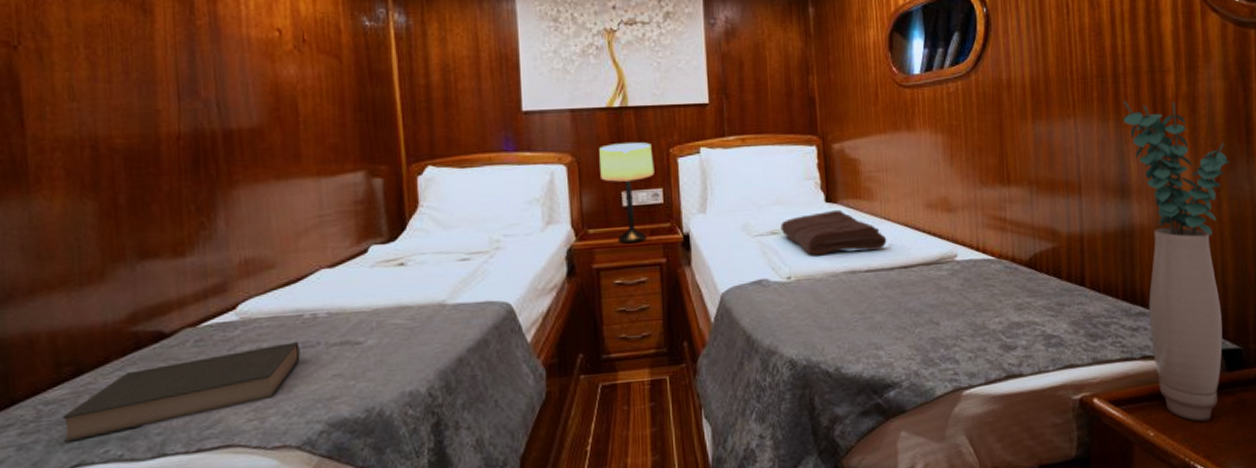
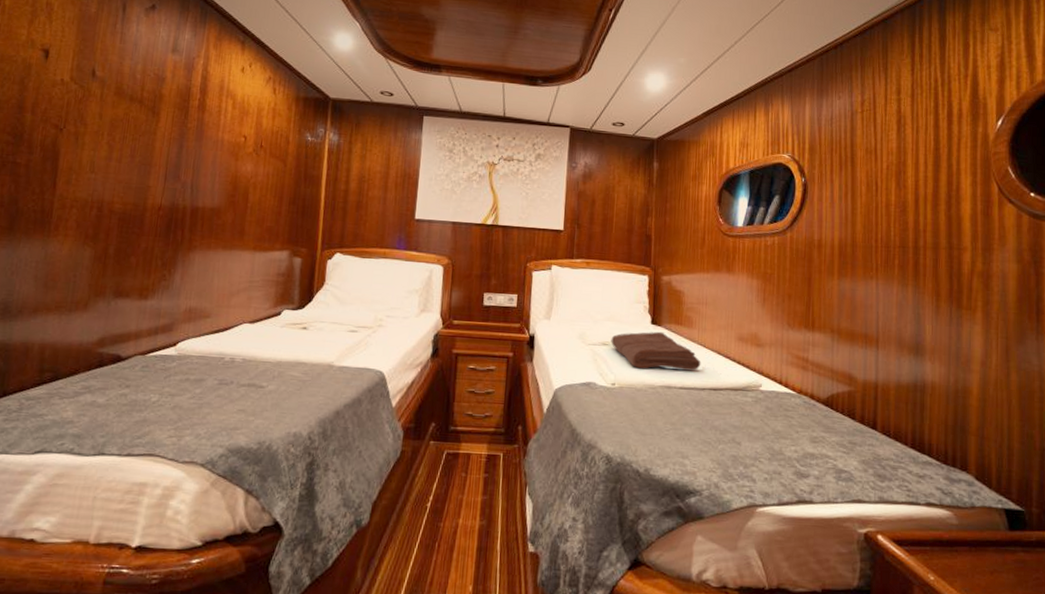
book: present [61,342,301,442] -> none [34,378,218,432]
table lamp: present [599,142,655,244] -> none [469,253,513,337]
vase: present [1122,101,1229,422] -> none [921,270,1019,575]

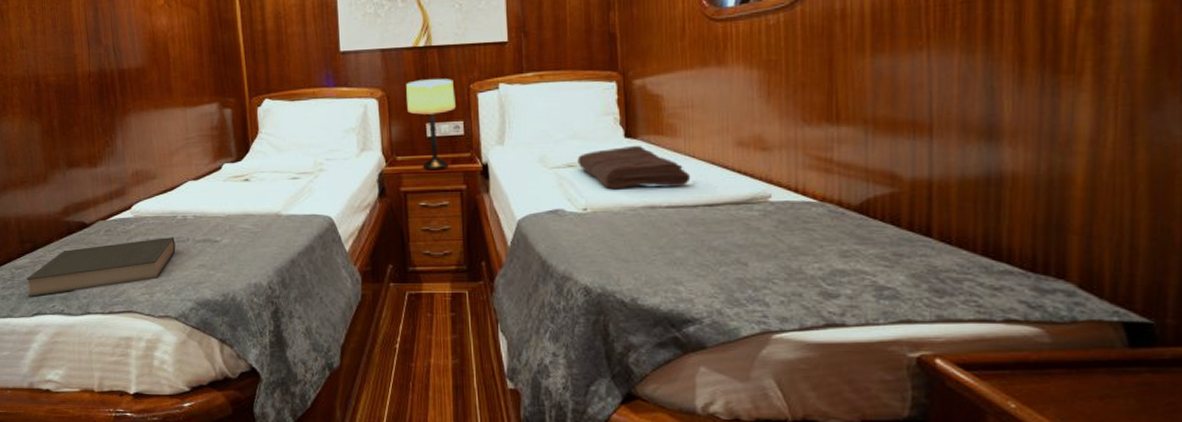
book: none [34,378,218,432] -> present [26,237,176,297]
table lamp: none [469,253,513,337] -> present [406,79,456,171]

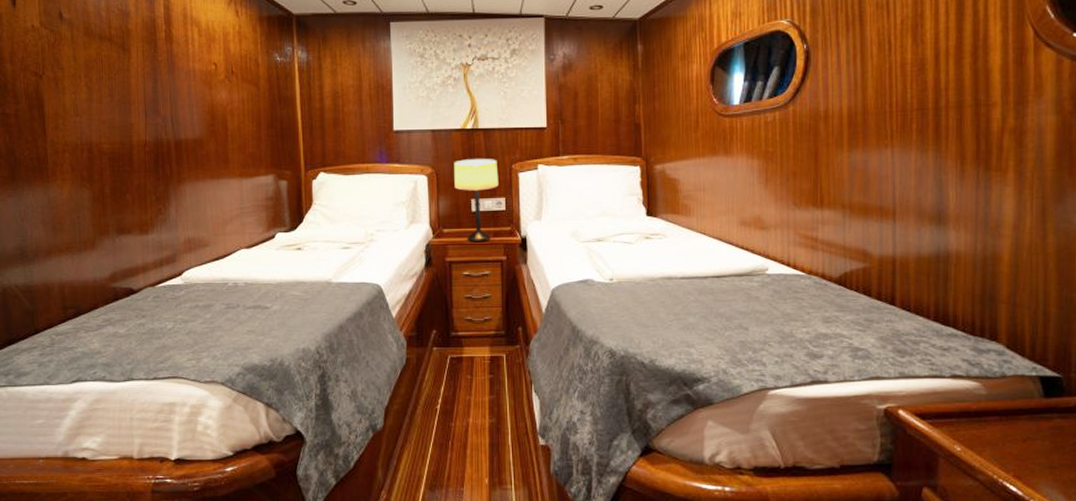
book: present [26,237,176,297] -> none [66,304,225,363]
towel: present [577,145,691,190] -> none [605,223,702,262]

